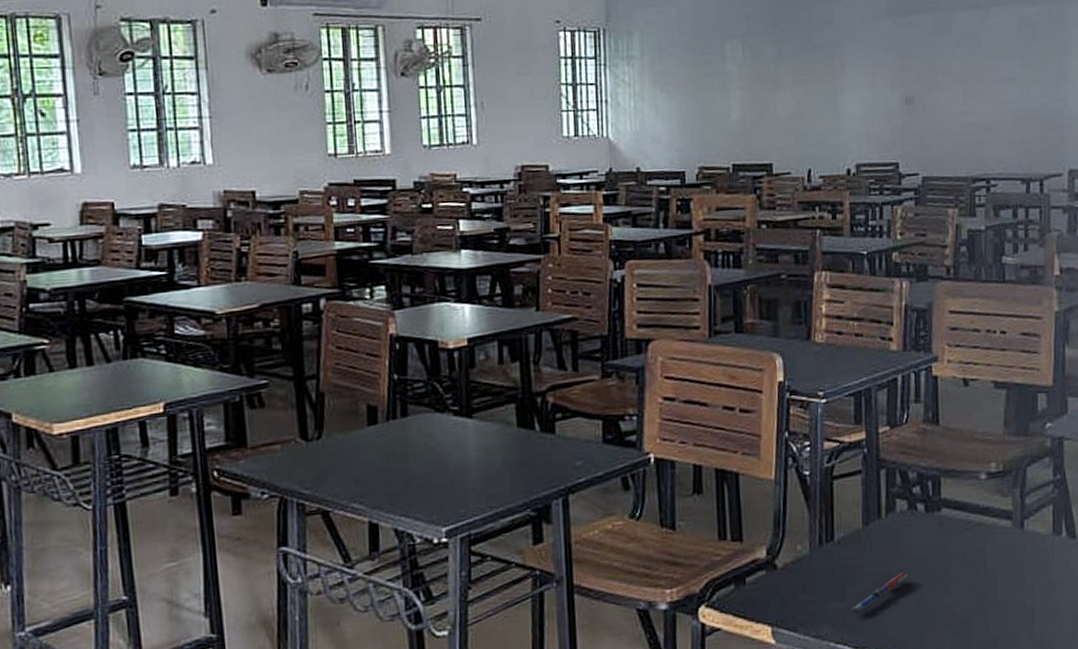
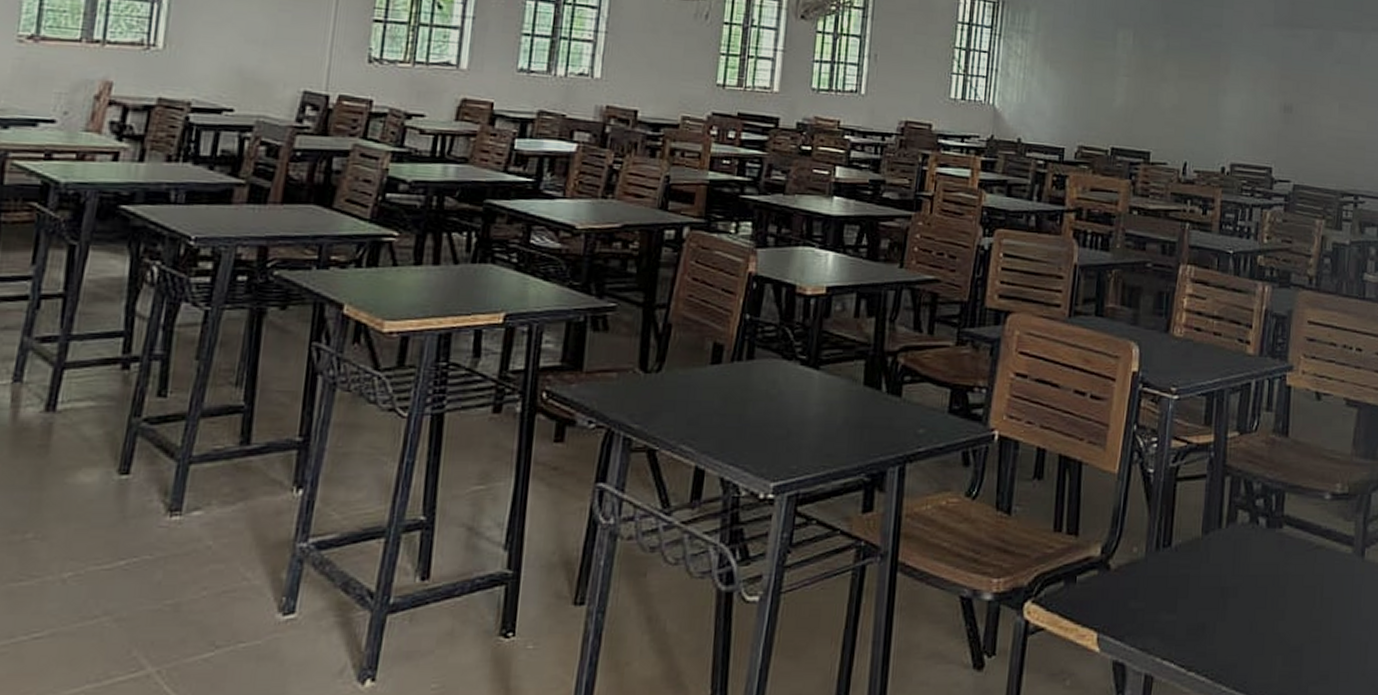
pen: present [851,572,909,612] -> none [1181,589,1244,627]

